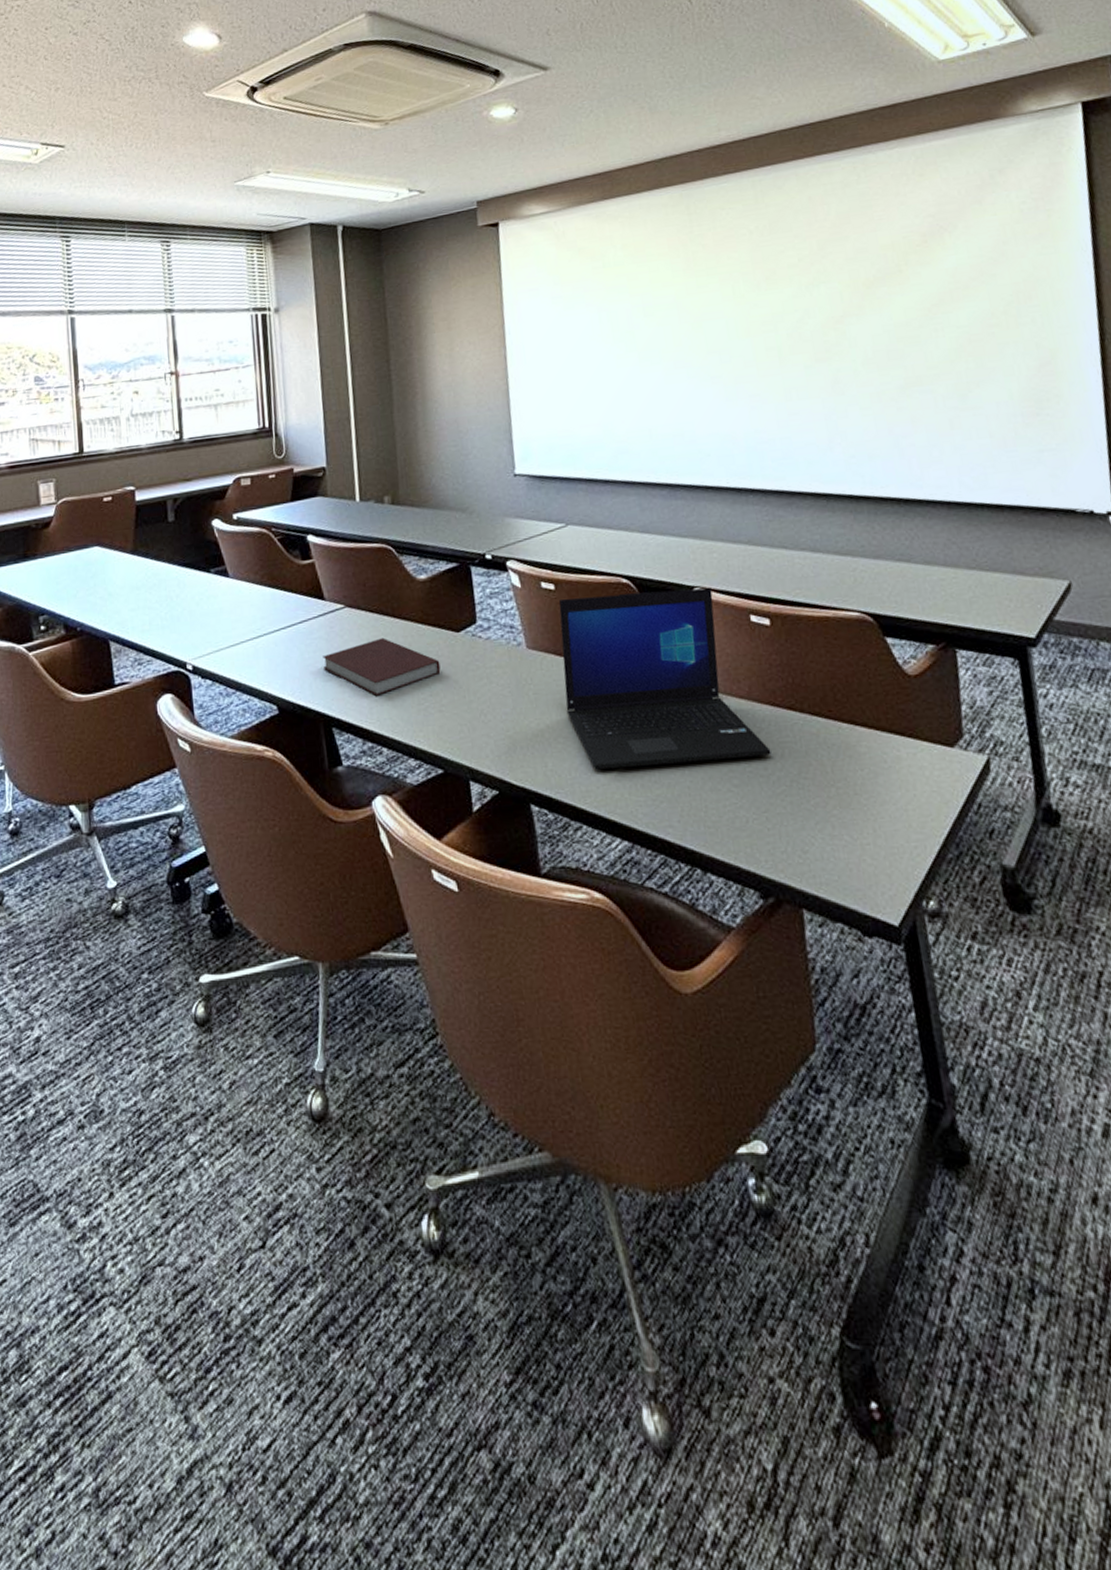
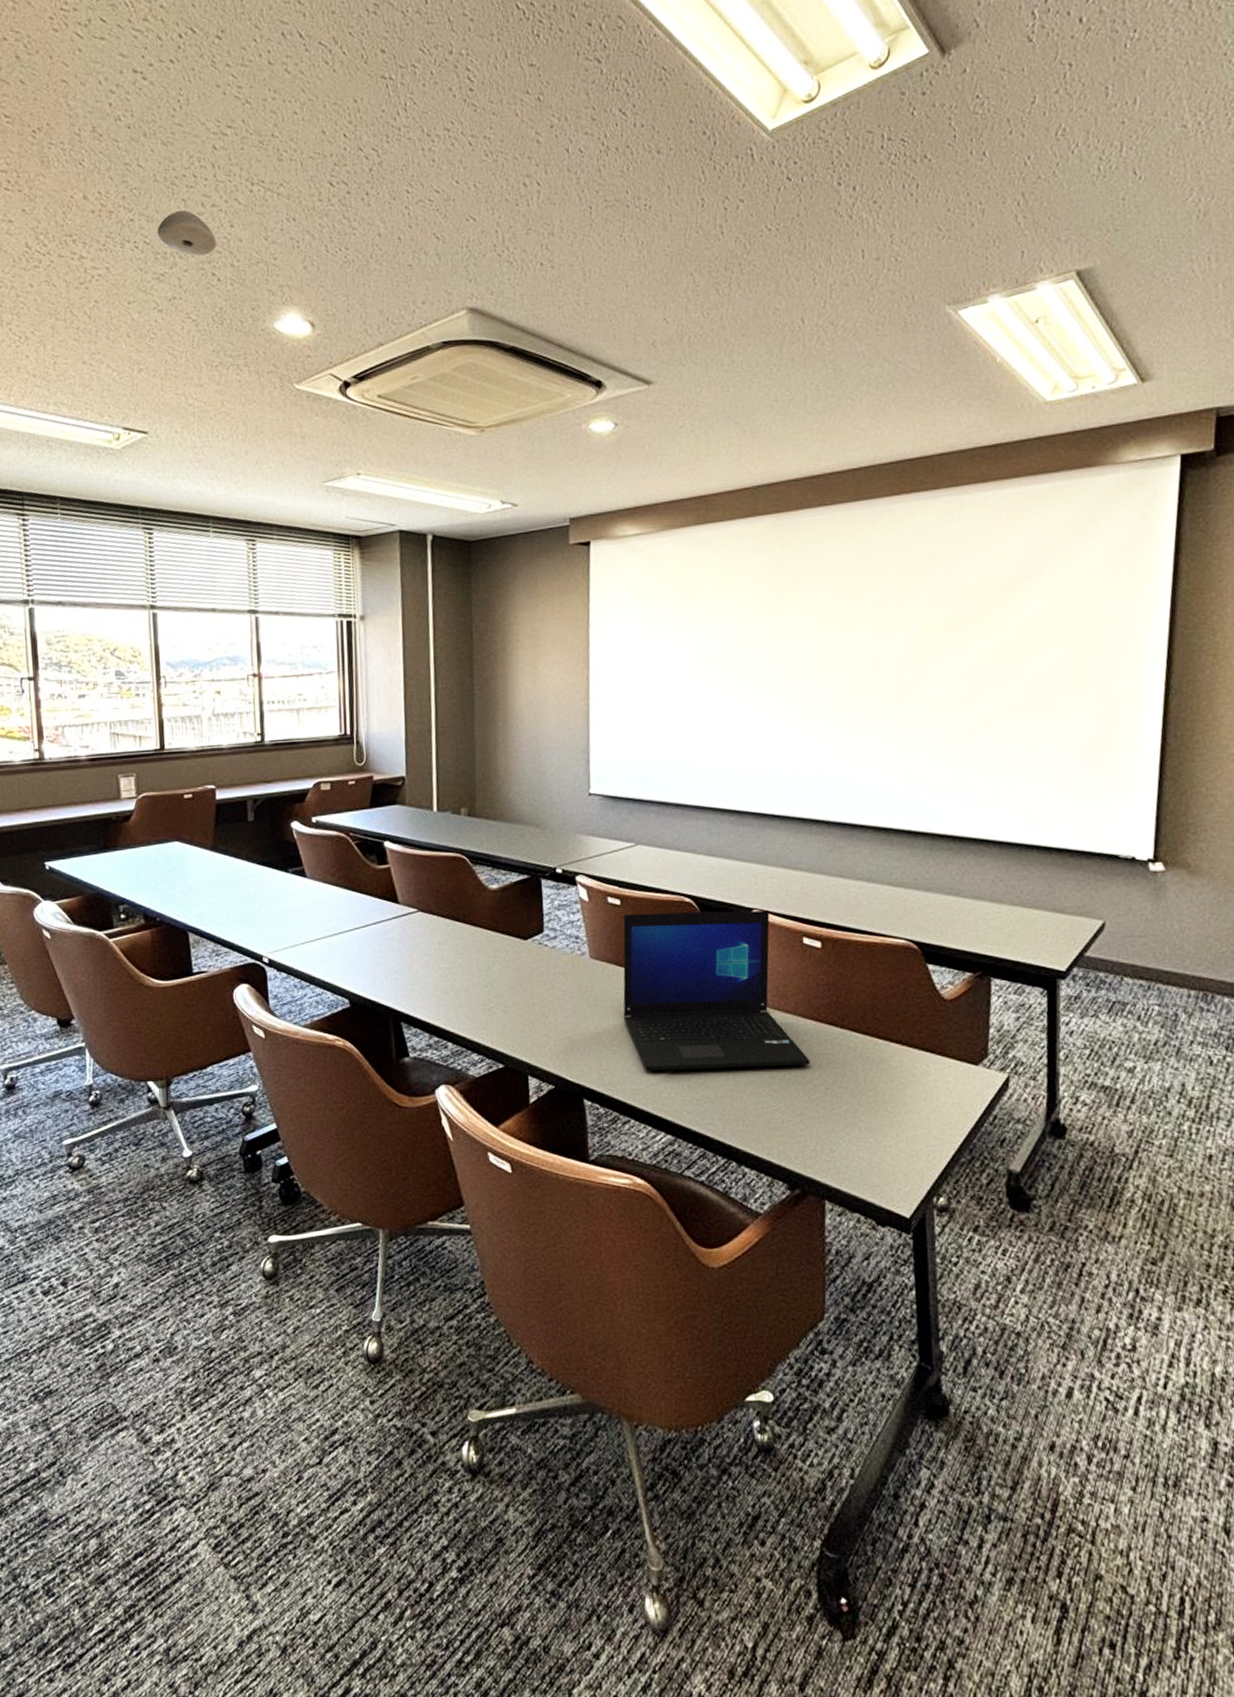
notebook: present [322,637,441,696] -> none [394,941,507,995]

